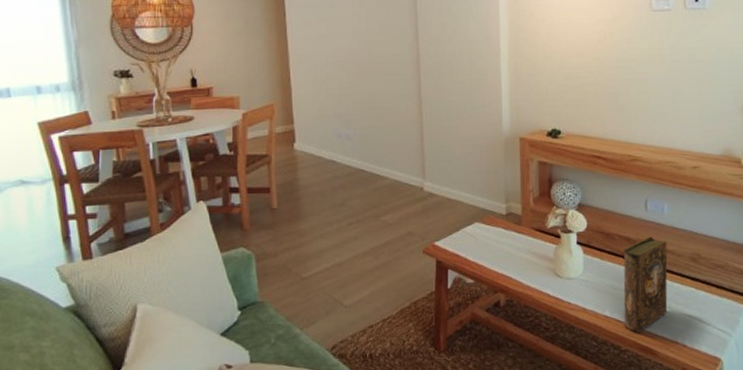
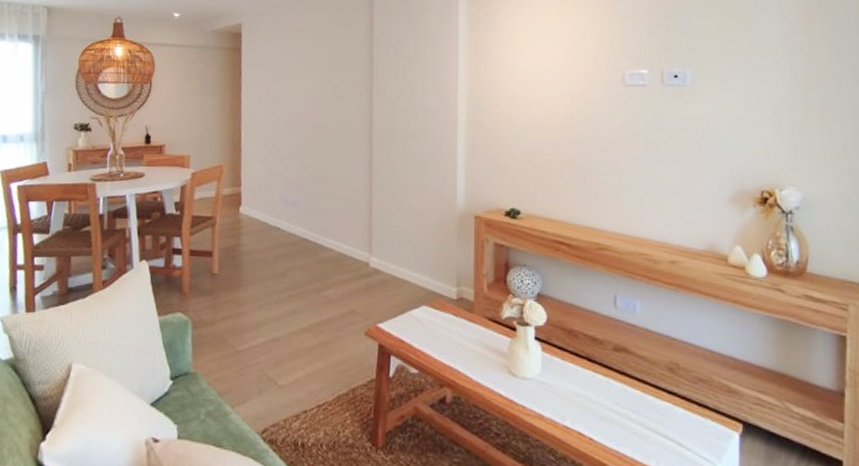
book: present [623,236,668,333] -> none [587,337,640,451]

